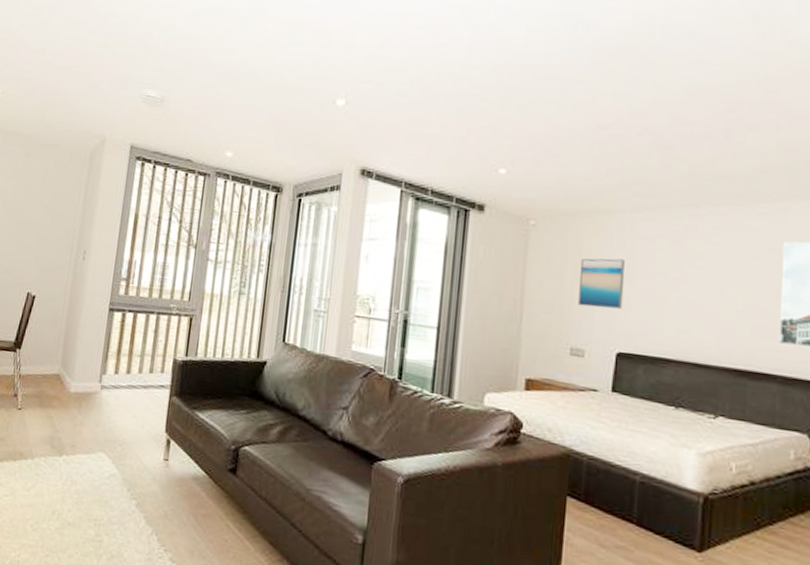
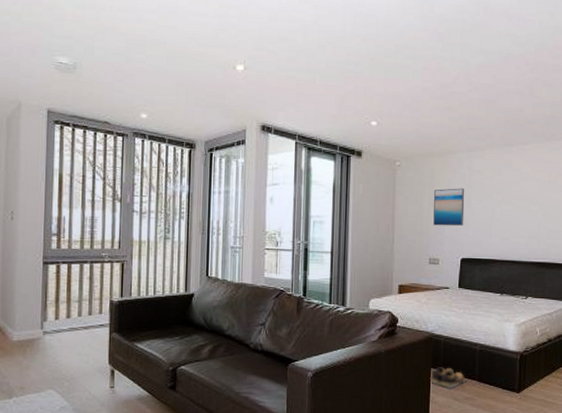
shoes: none [564,496,620,530] -> present [429,367,467,389]

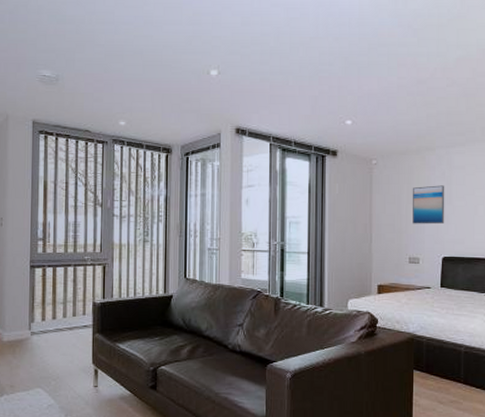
shoes: present [429,367,467,389] -> none [412,369,452,392]

